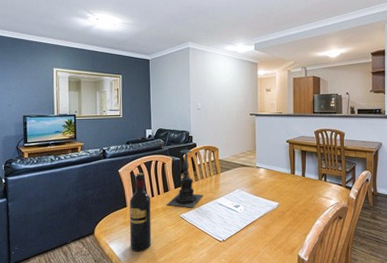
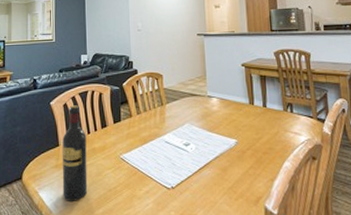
candle holder: present [166,143,203,208] -> none [104,70,147,147]

